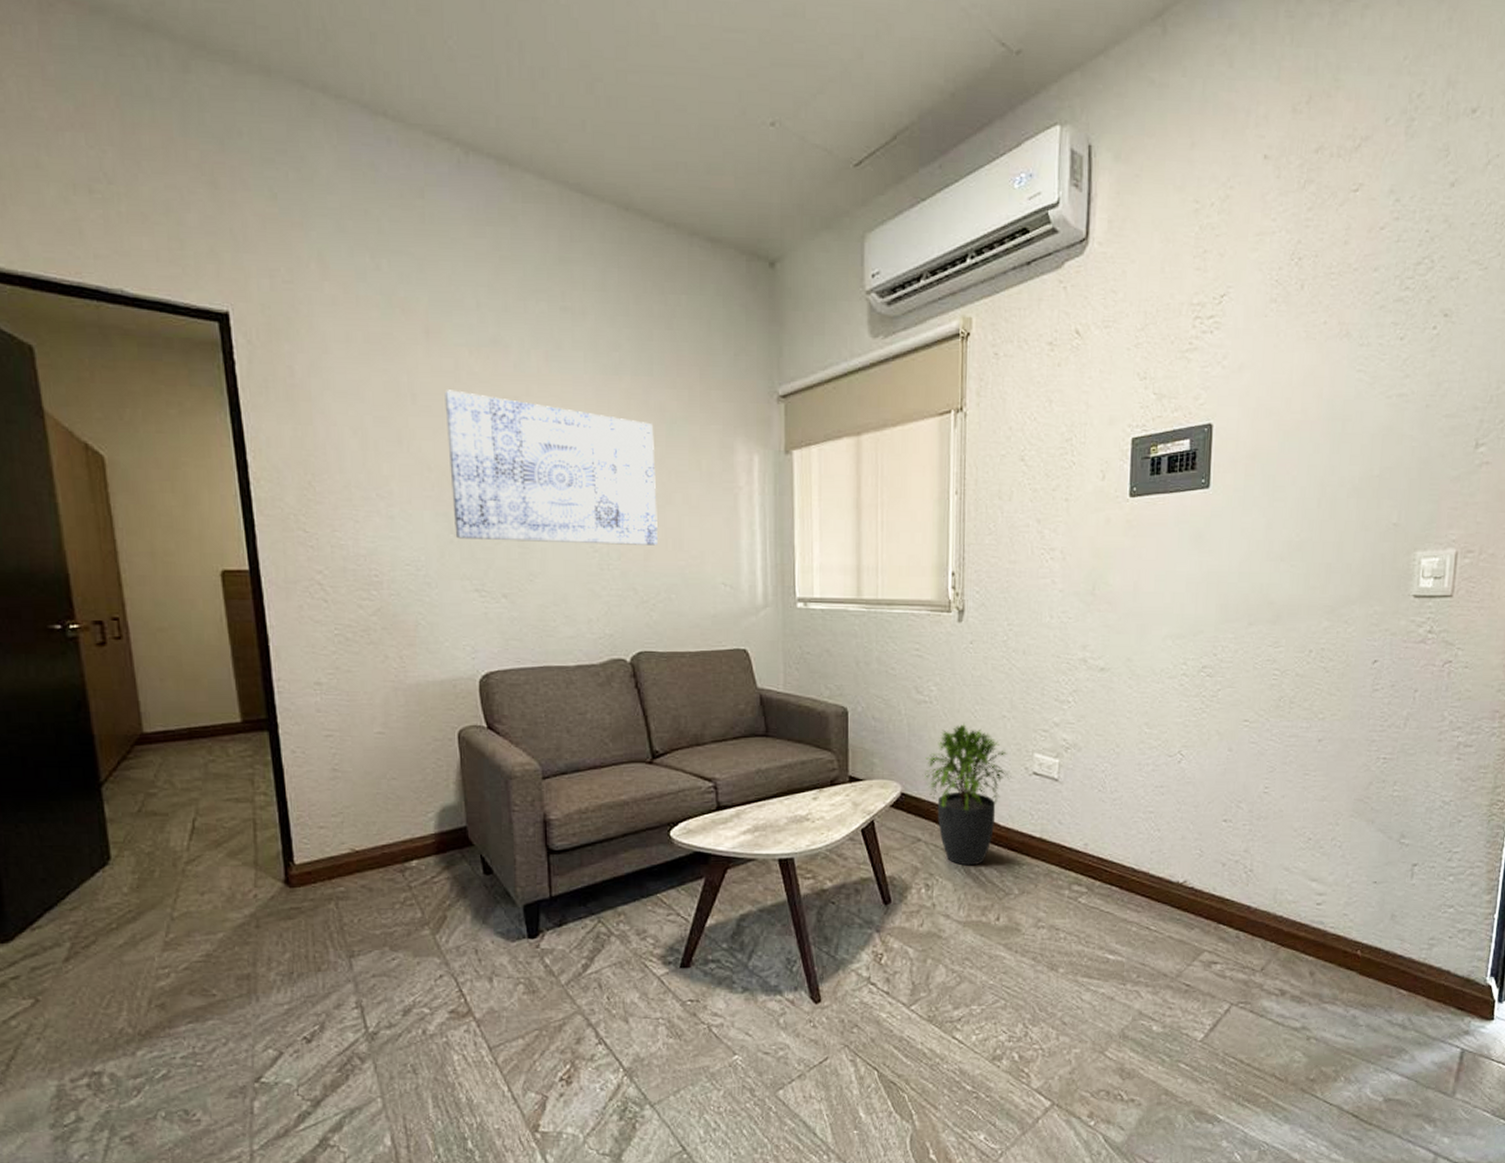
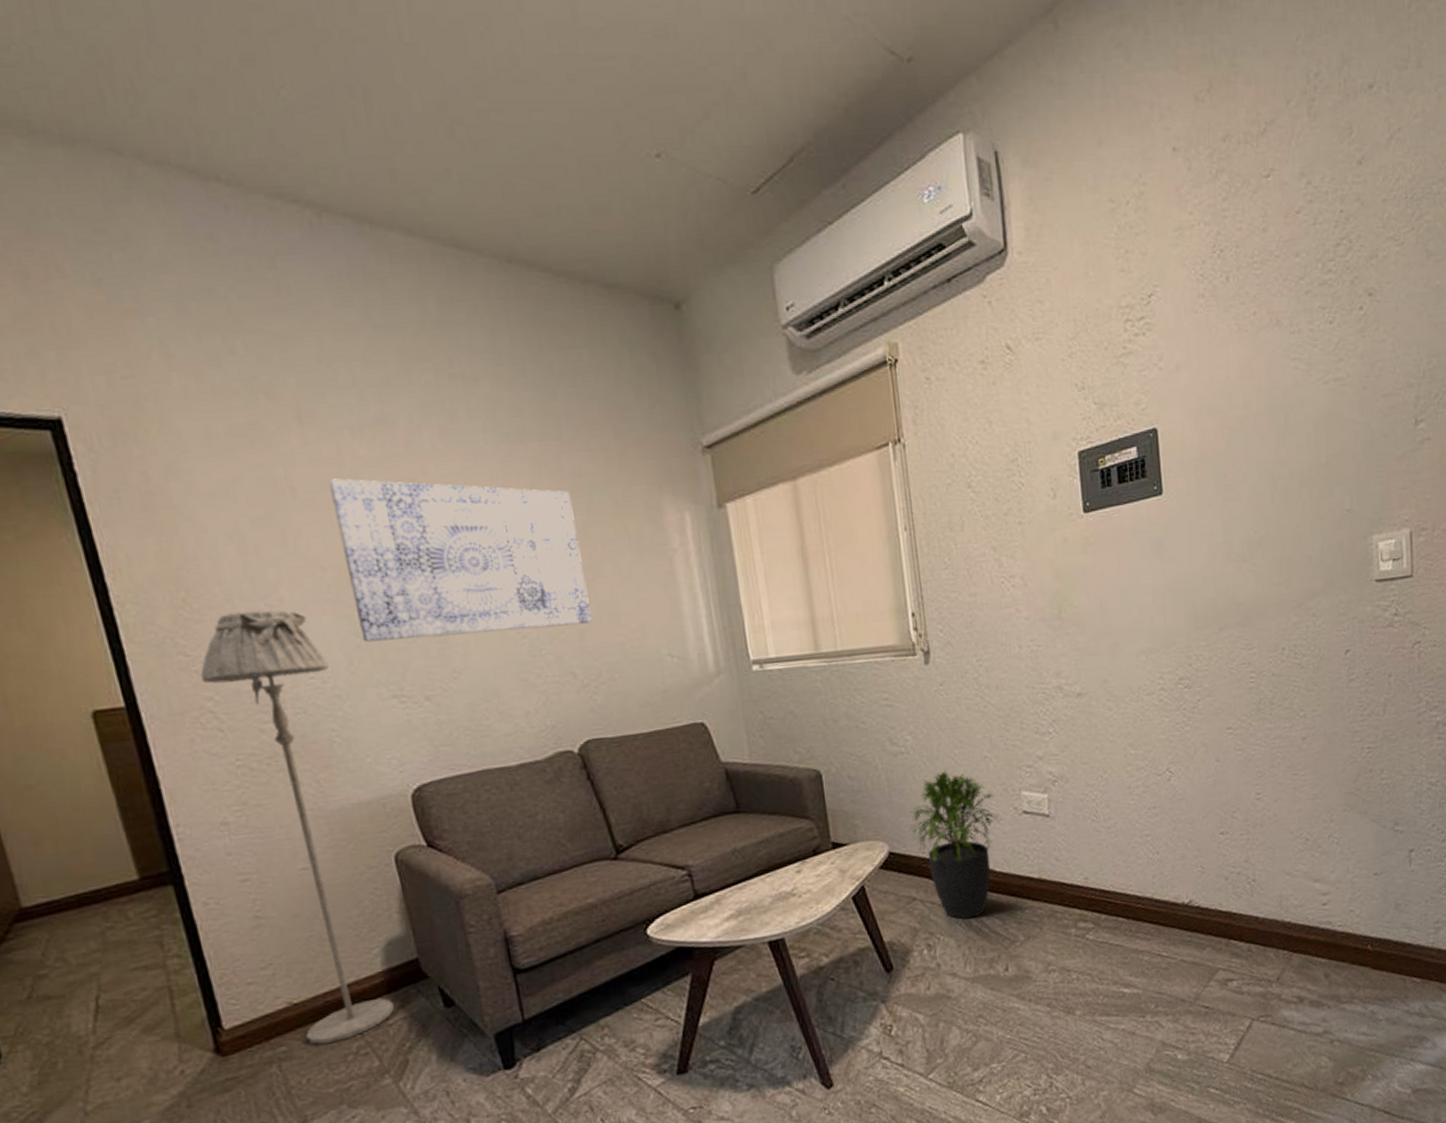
floor lamp: none [314,499,440,891] -> present [200,610,394,1045]

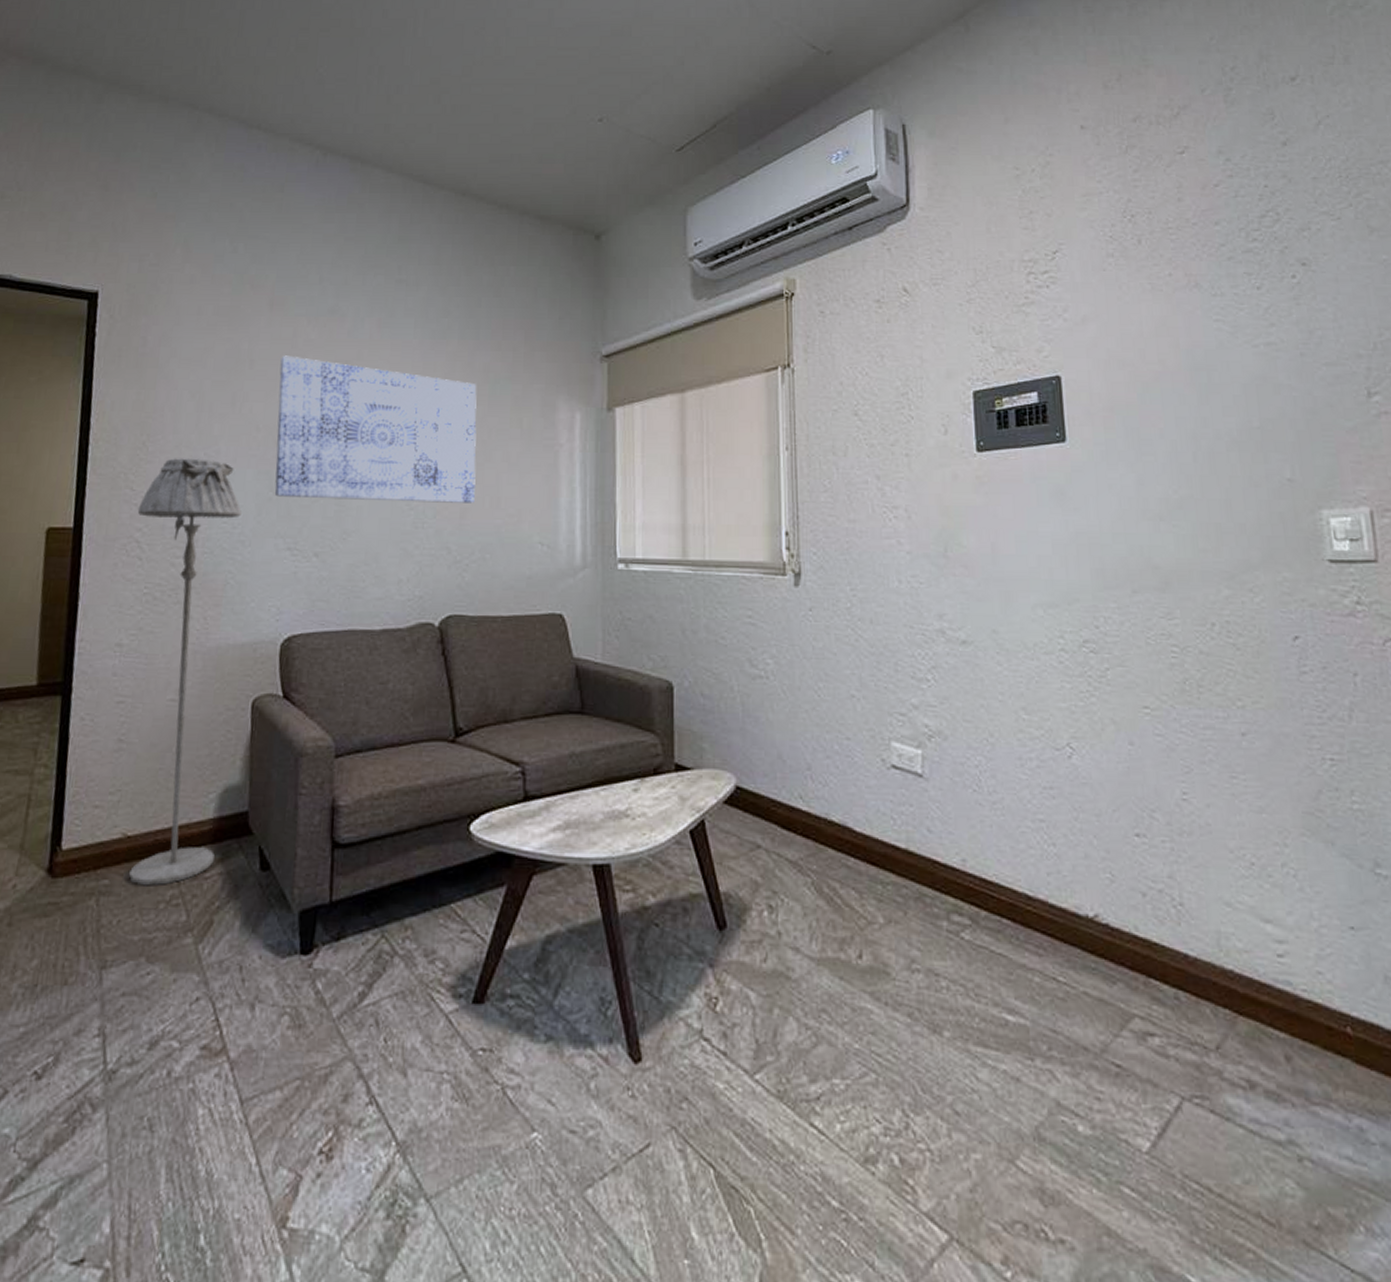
potted plant: present [909,770,1001,919] -> none [763,703,866,883]

